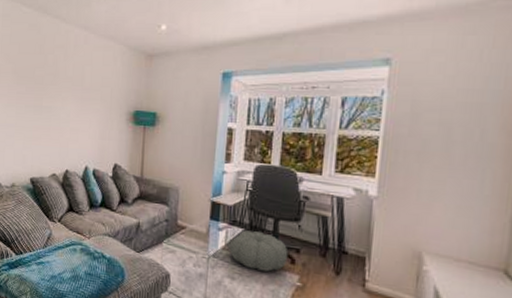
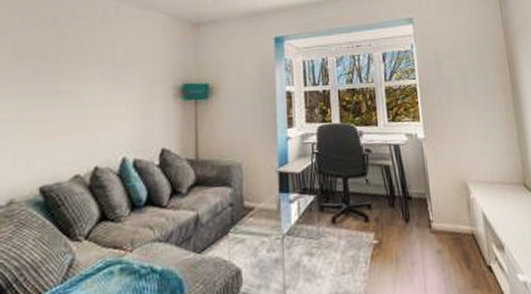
pouf: present [229,230,288,272] -> none [302,195,362,239]

